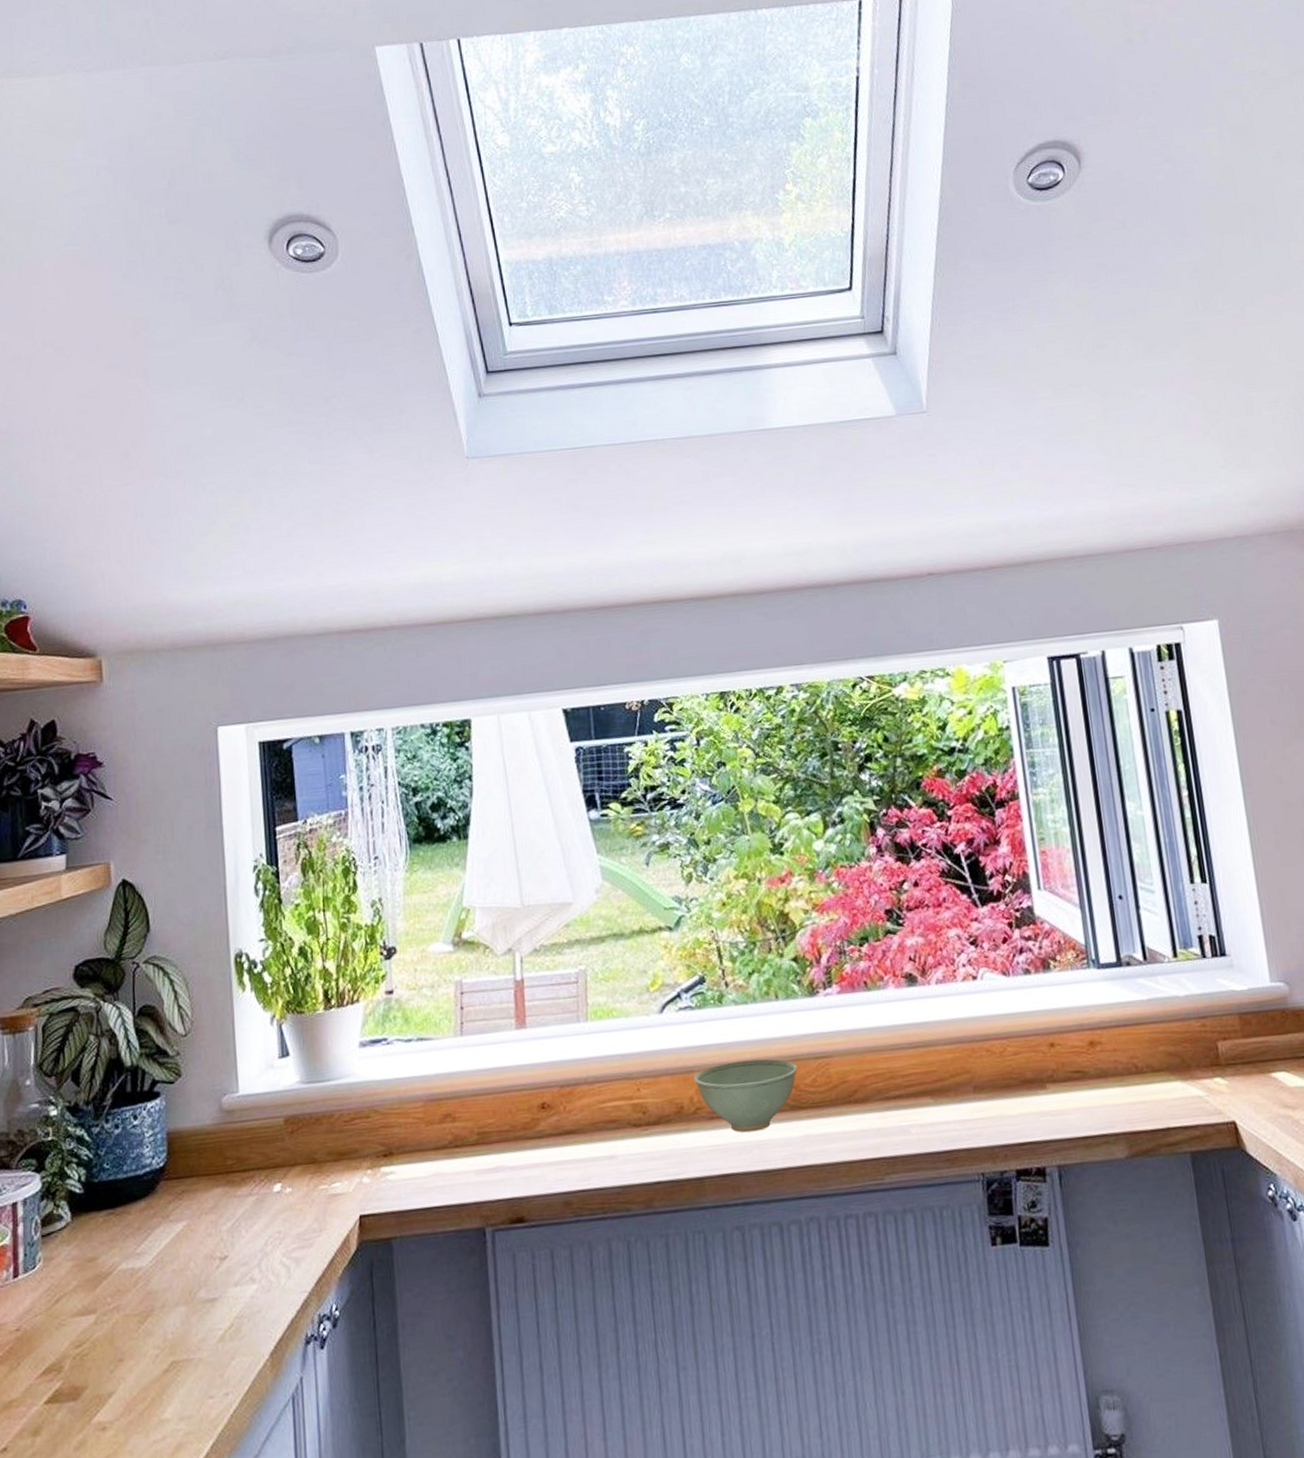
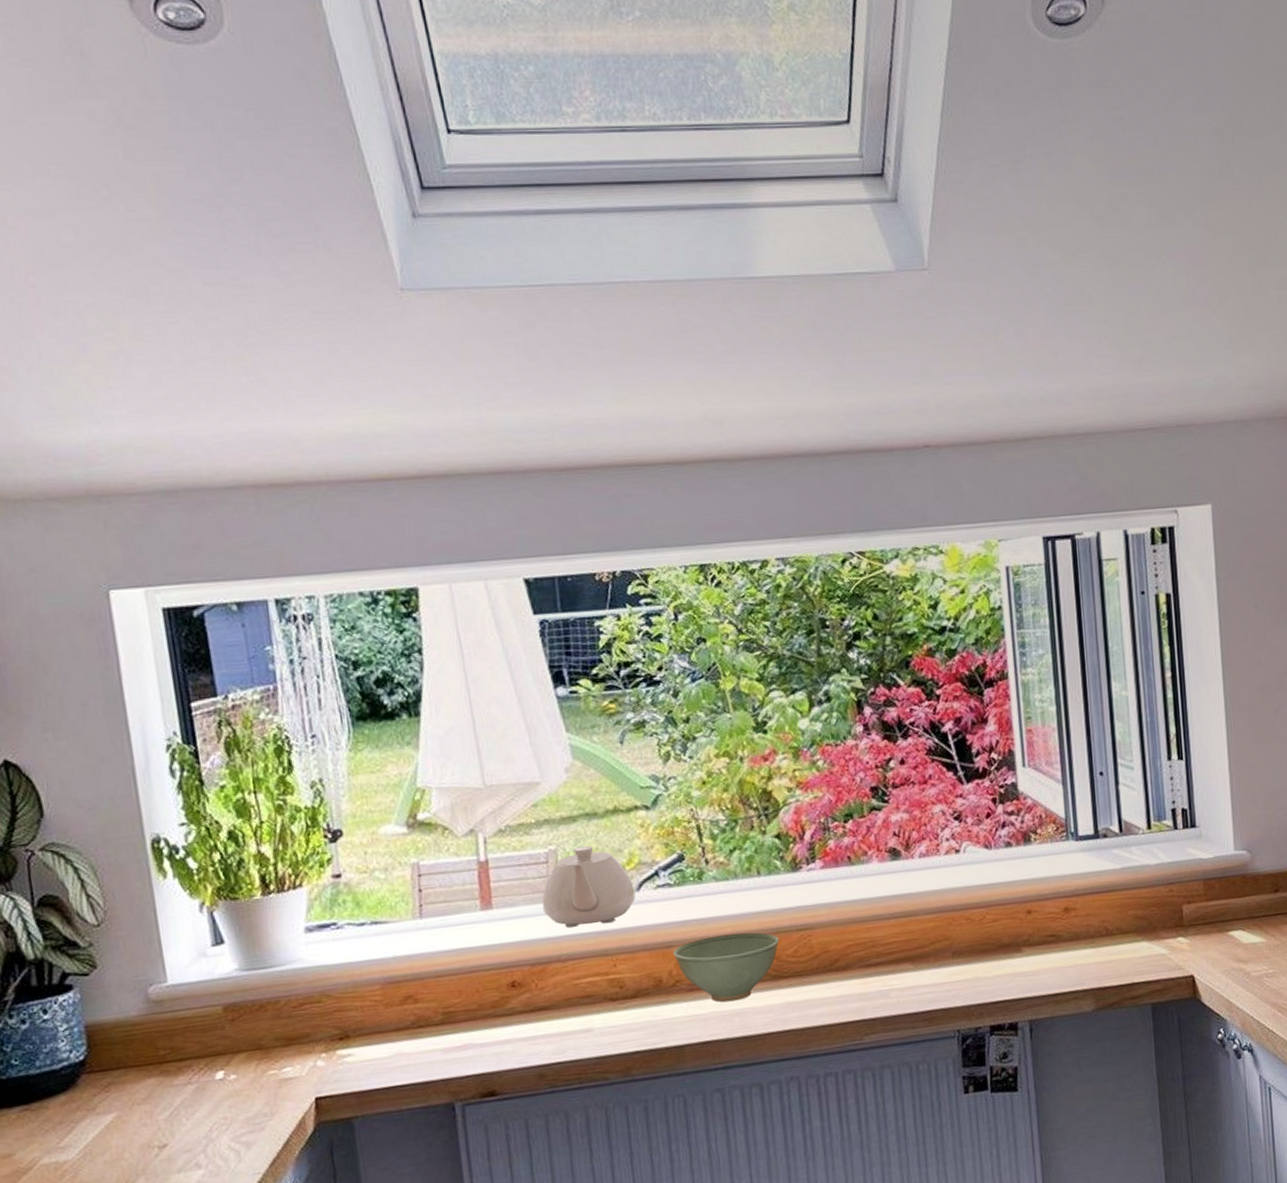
teapot: none [571,966,659,1050] -> present [542,845,636,928]

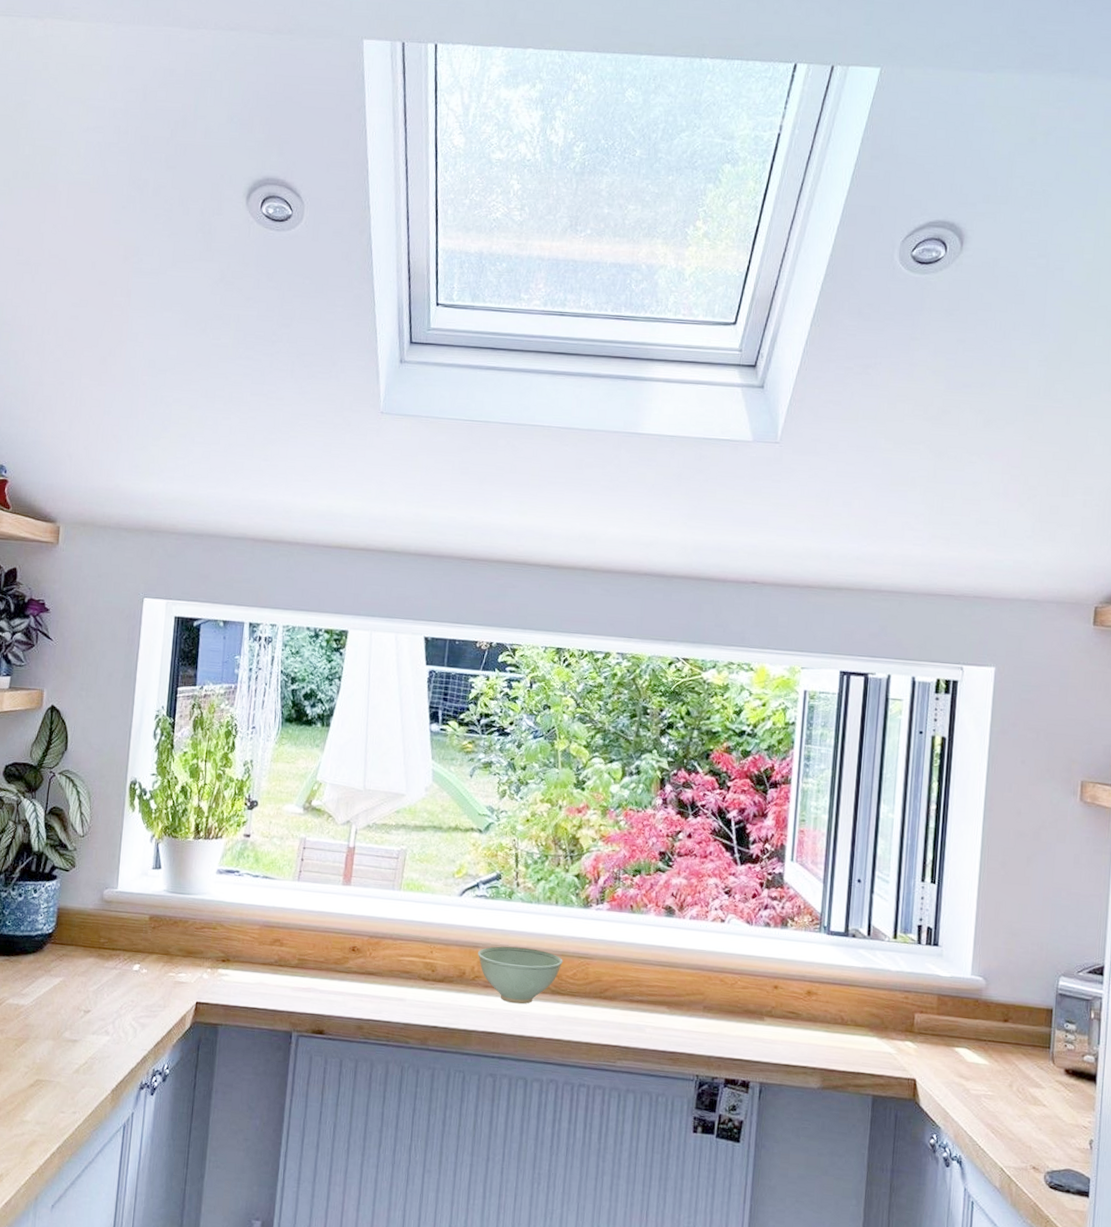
teapot: present [542,845,636,928] -> none [387,851,459,917]

